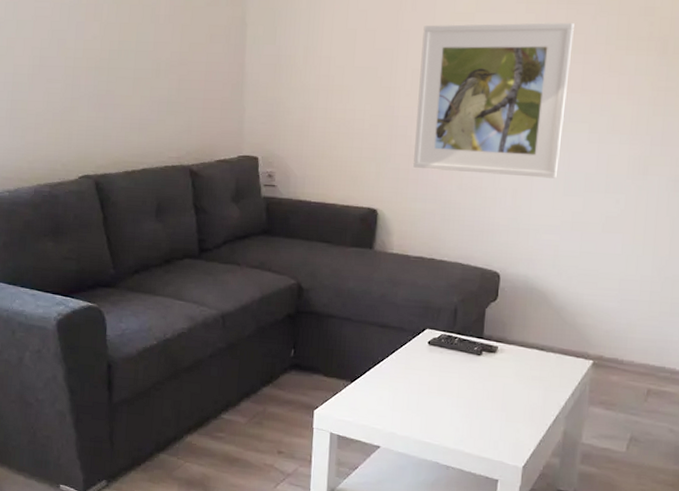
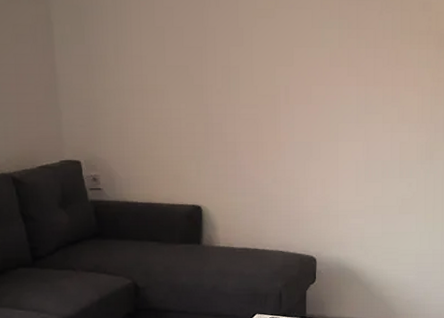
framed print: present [413,22,574,178] -> none [228,17,364,167]

